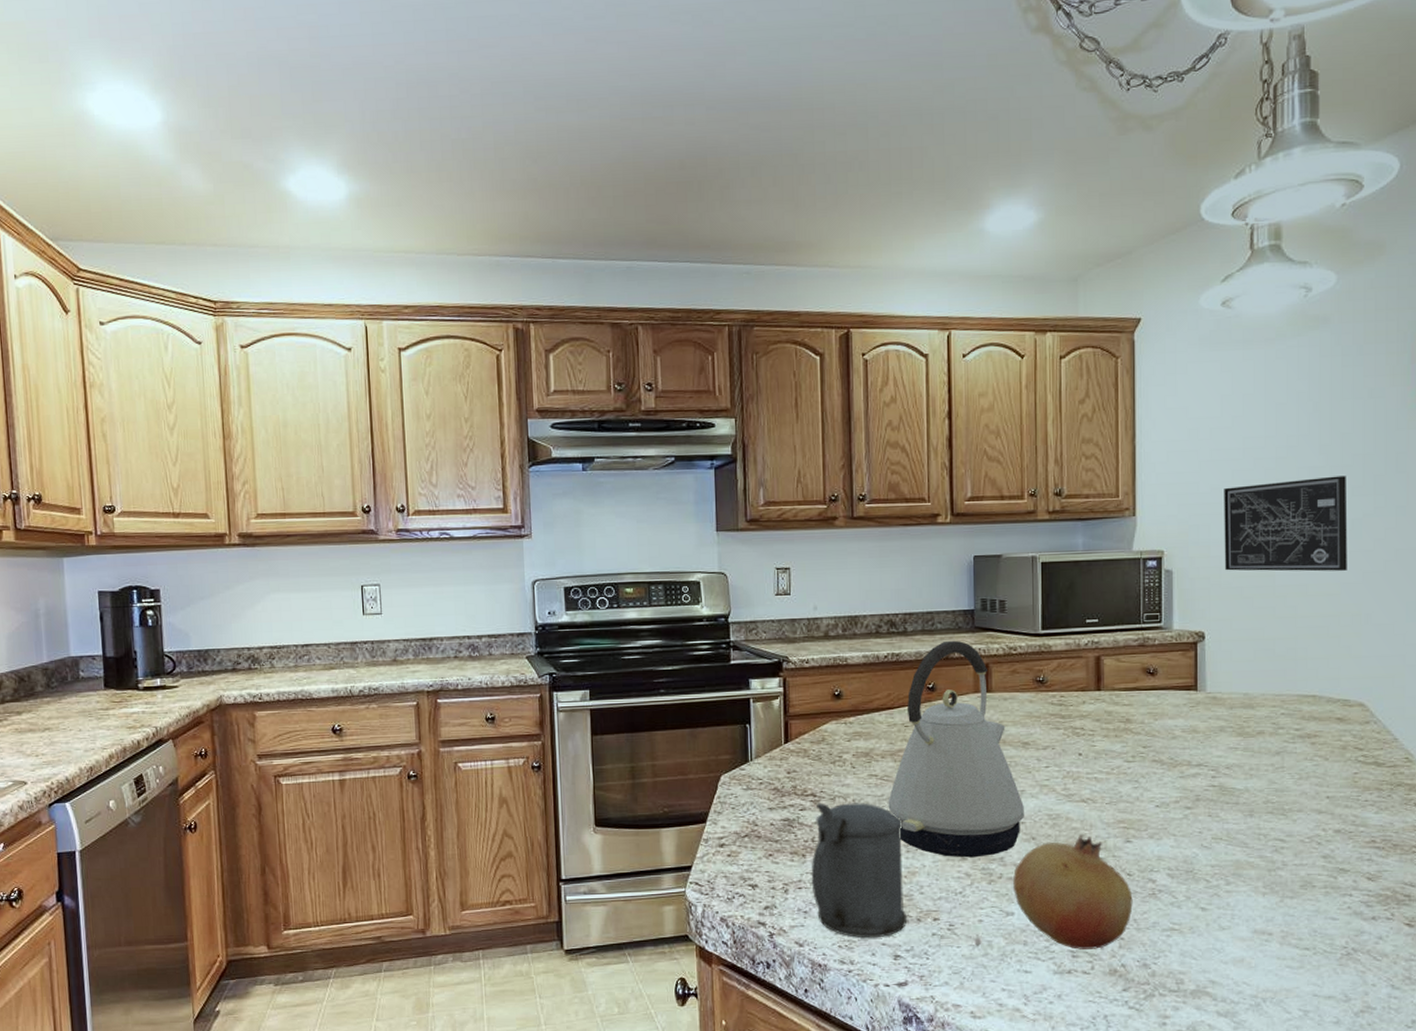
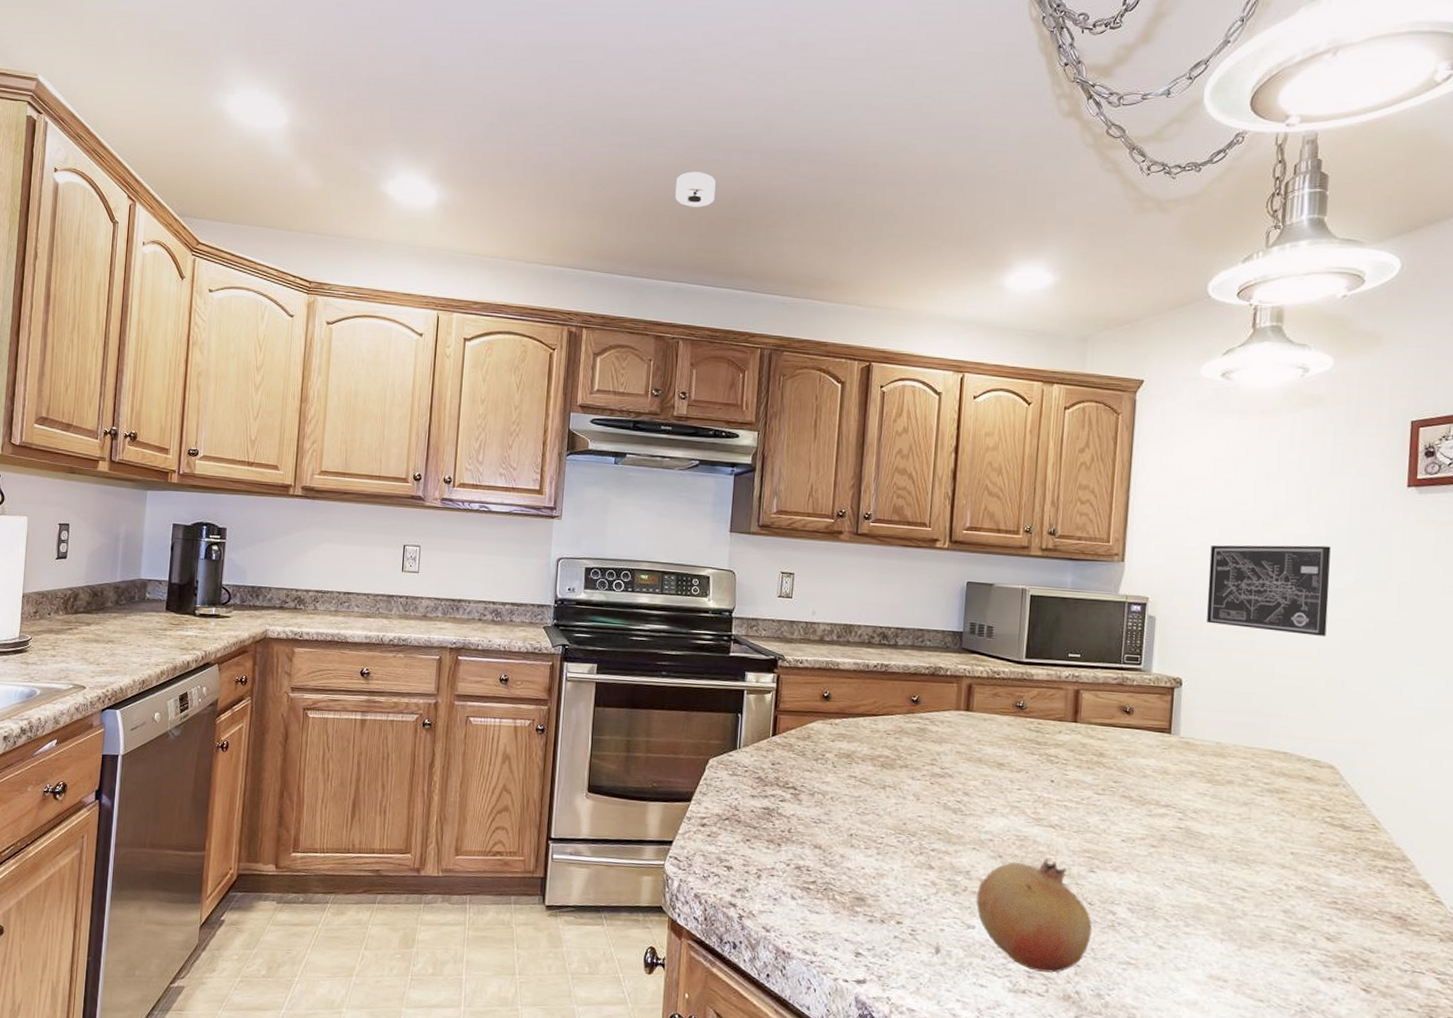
smoke detector: none [614,132,659,174] -> present [675,171,716,207]
beer stein: present [811,802,908,939] -> none [784,796,876,934]
kettle: present [888,640,1024,858] -> none [864,658,994,868]

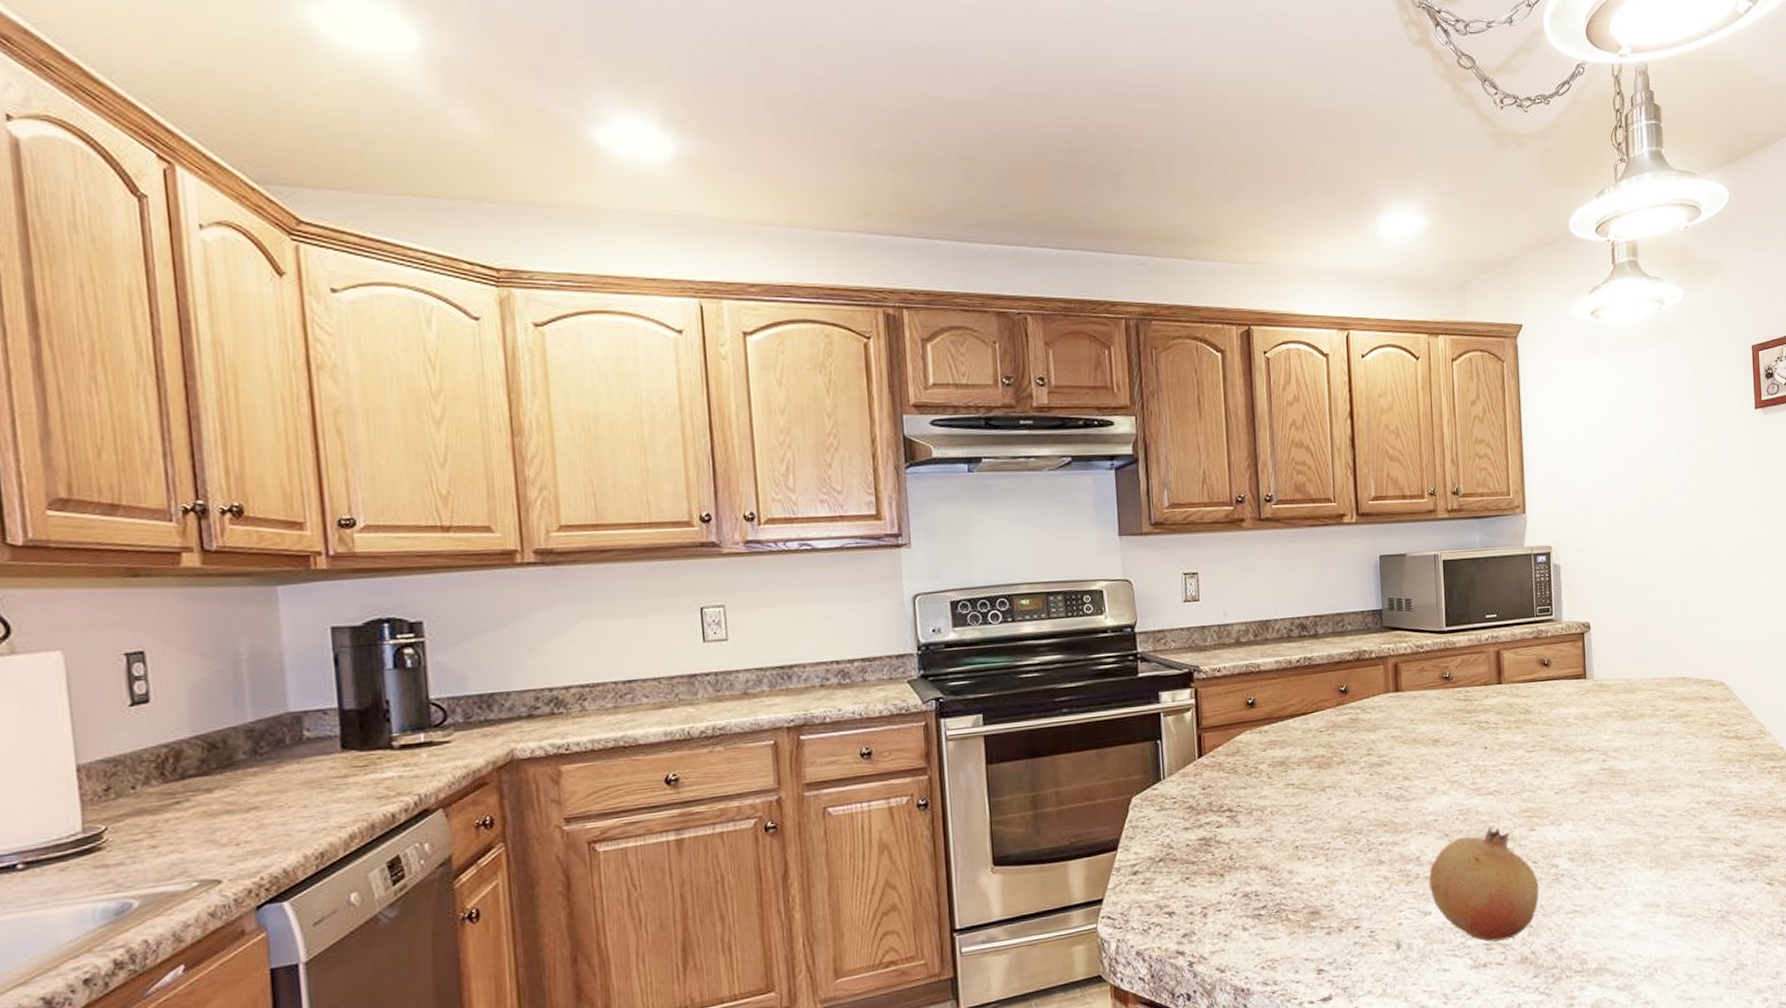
smoke detector: present [675,171,716,207] -> none [995,109,1046,154]
wall art: present [1207,545,1331,636] -> none [1600,474,1705,564]

